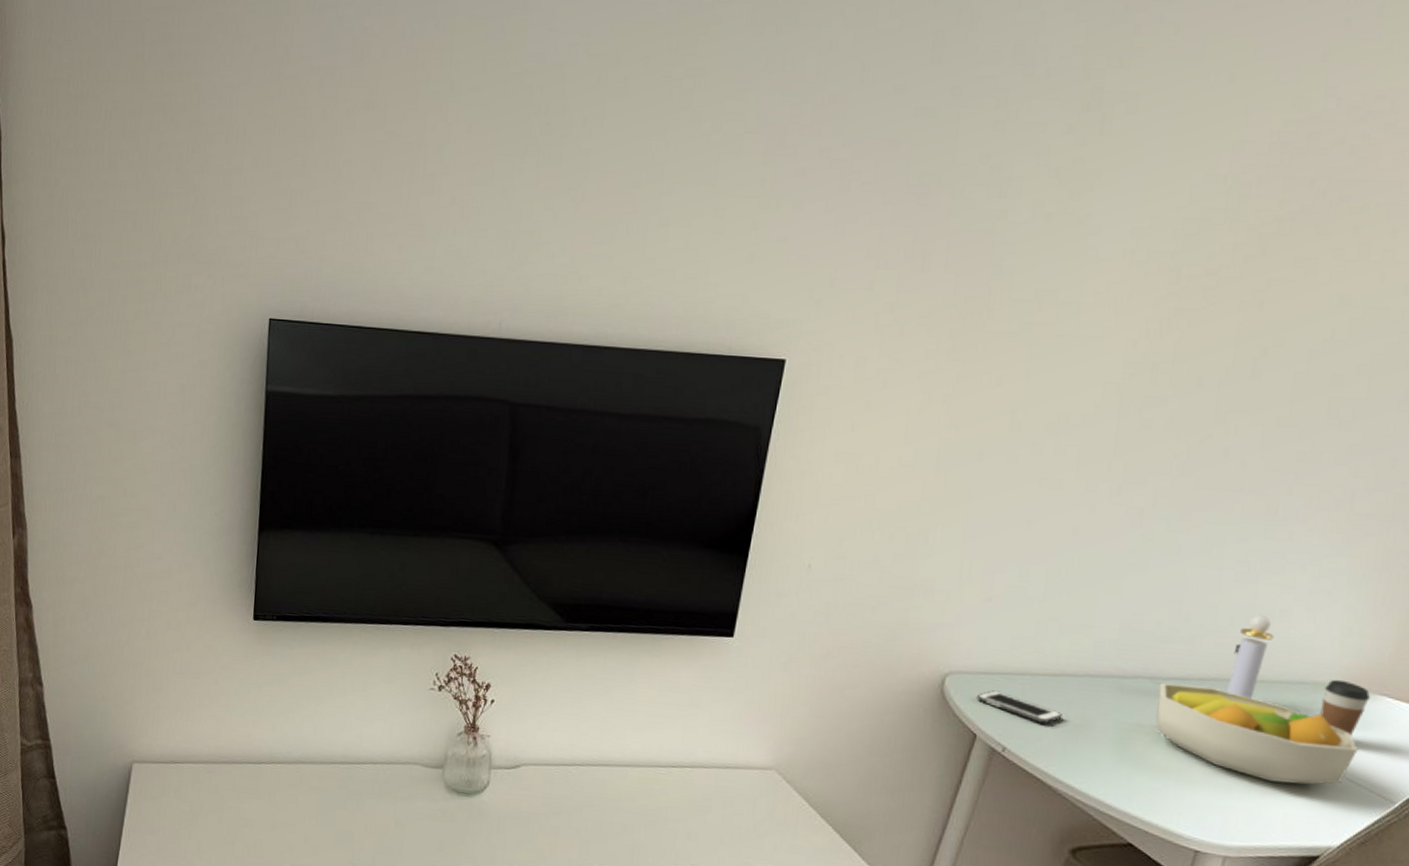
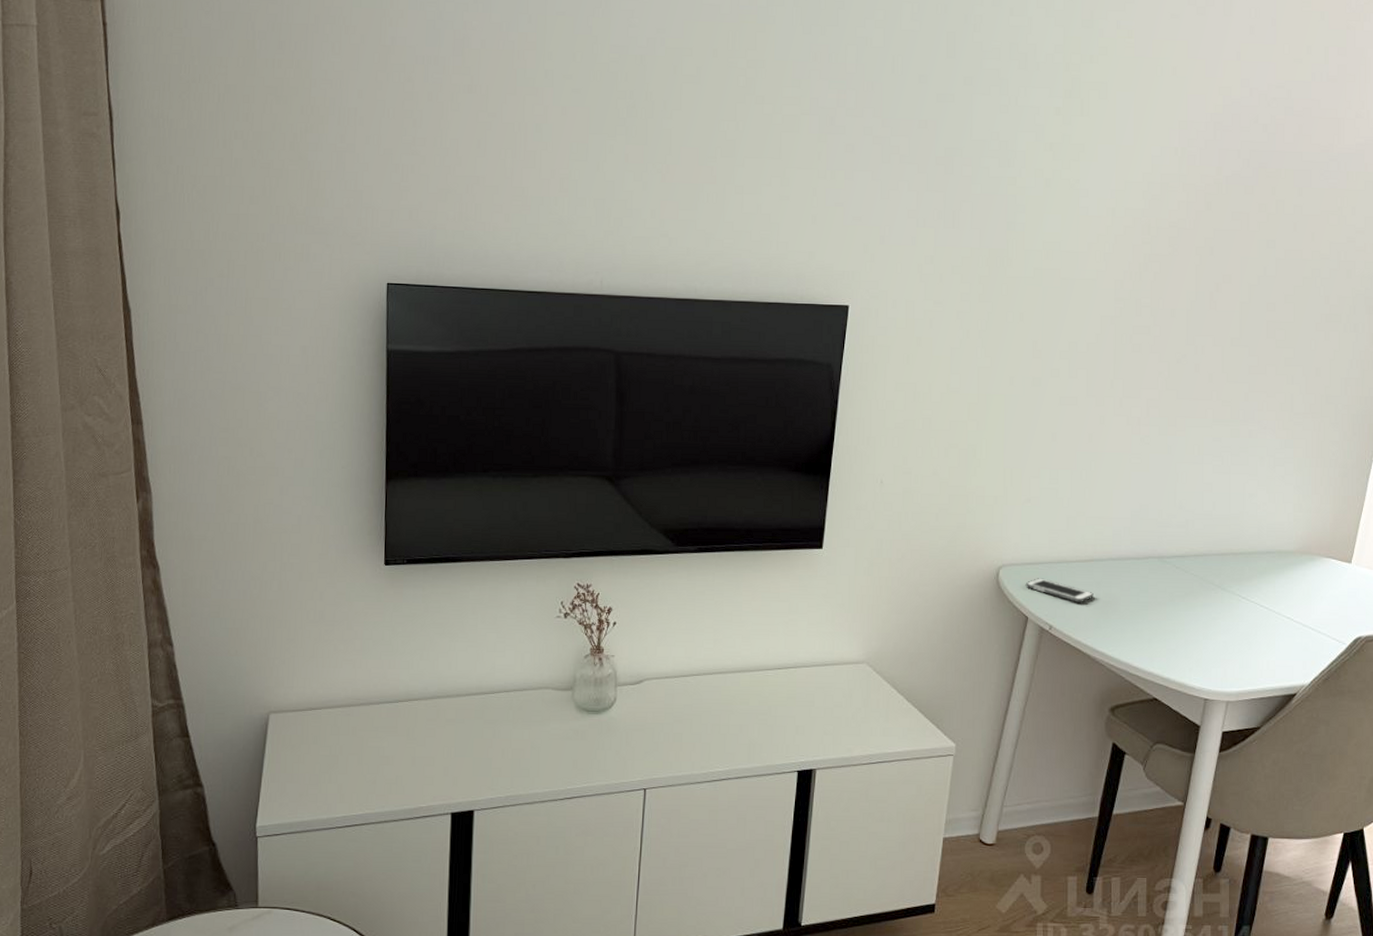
fruit bowl: present [1156,682,1359,785] -> none [1165,560,1316,636]
perfume bottle: present [1226,614,1274,699] -> none [1215,498,1246,569]
coffee cup: present [1320,679,1371,736] -> none [1285,547,1320,593]

